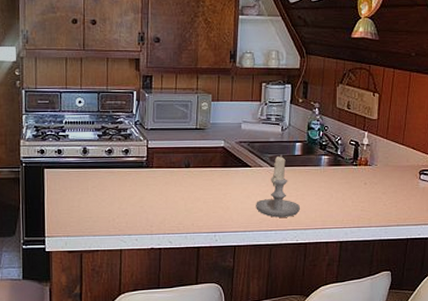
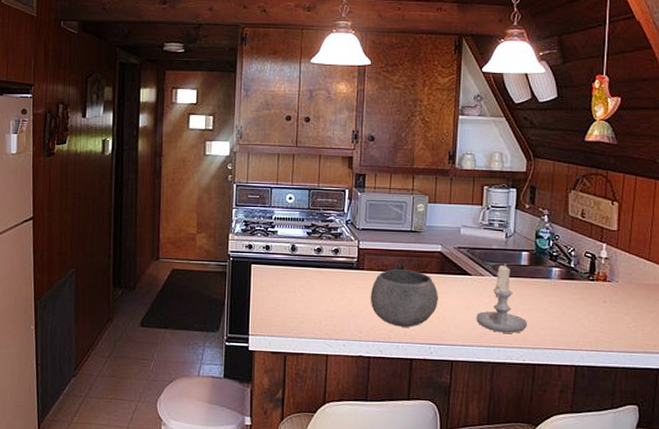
bowl: none [159,165,222,219] -> present [370,269,438,327]

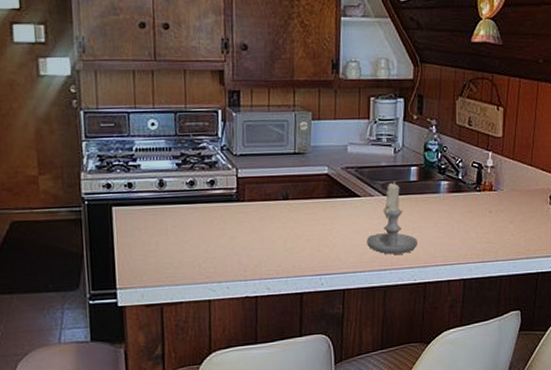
bowl: present [370,269,438,327] -> none [253,197,327,261]

